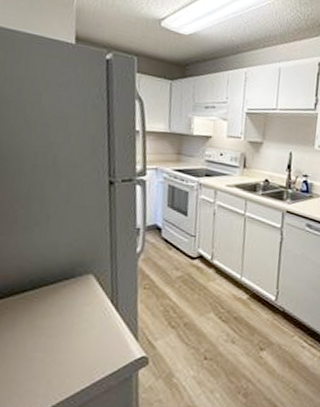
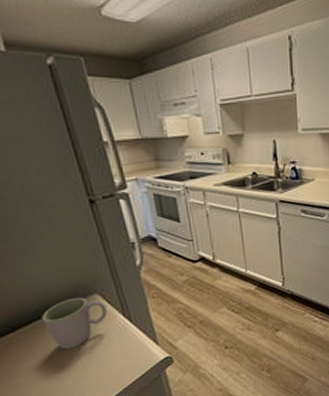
mug: none [33,274,98,328] -> present [41,297,107,350]

